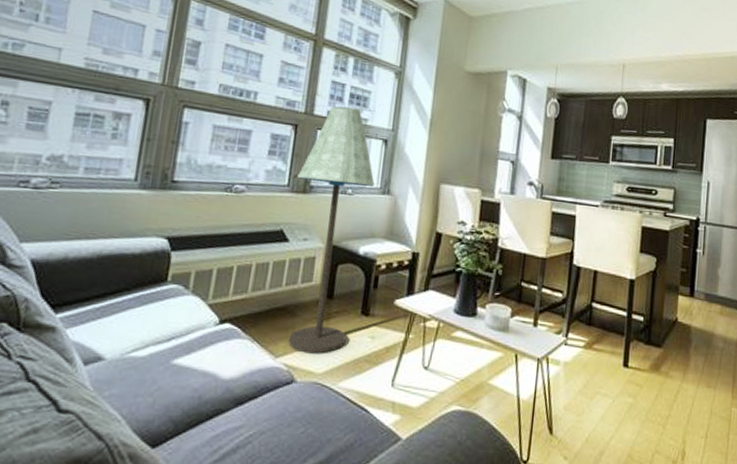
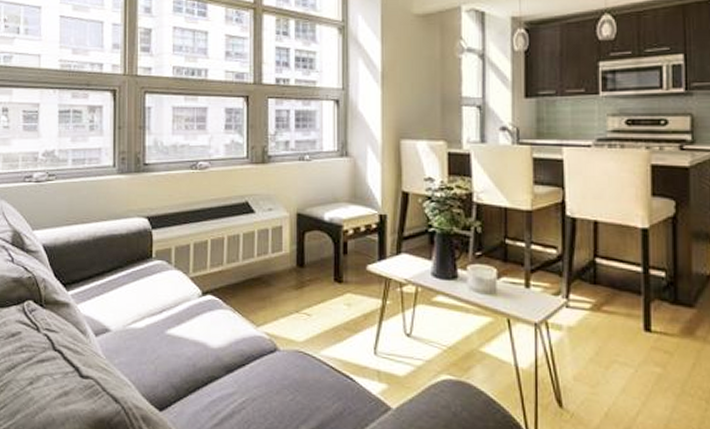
floor lamp: present [289,106,375,354] -> none [255,71,331,323]

